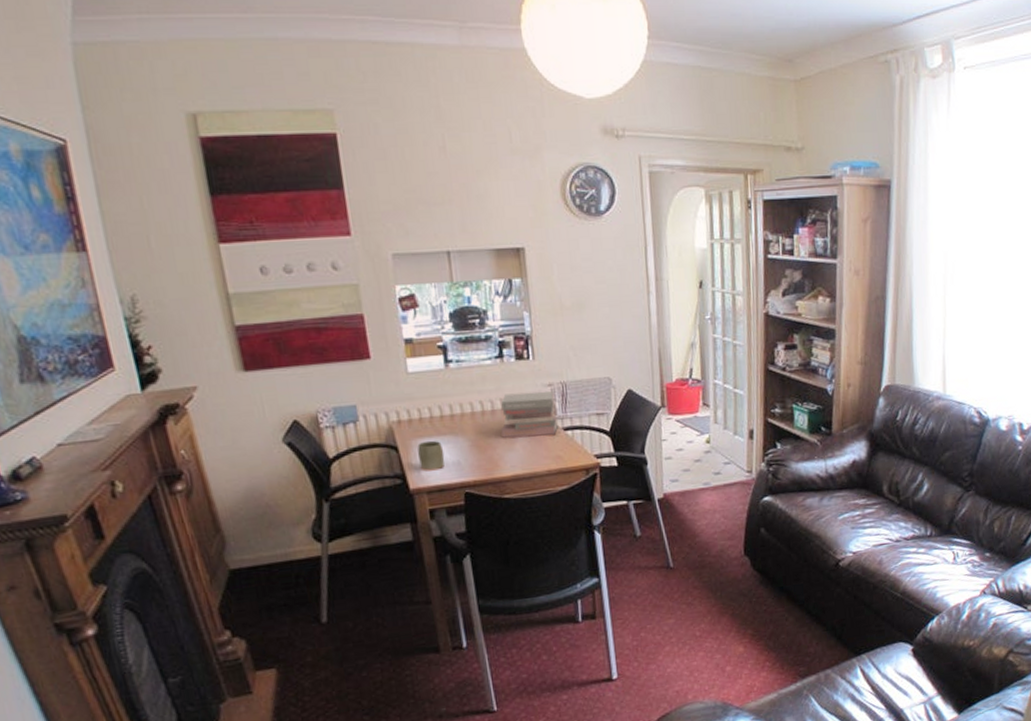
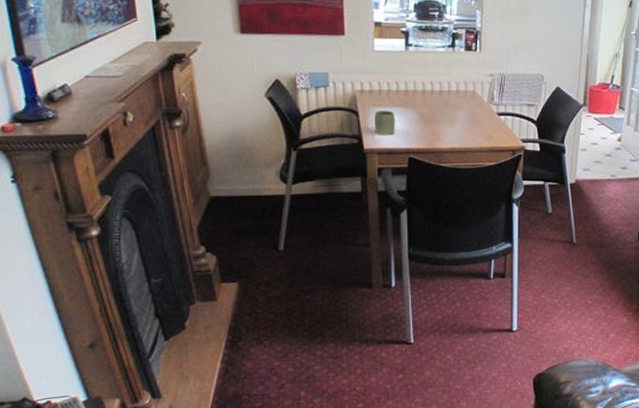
books: present [501,391,559,438] -> none [446,78,495,119]

